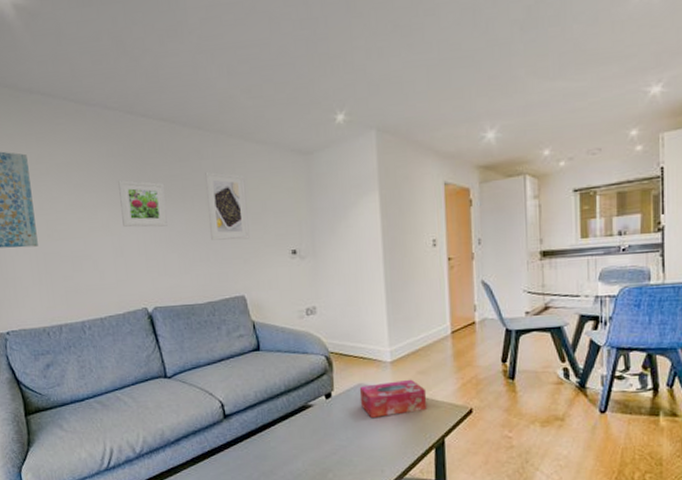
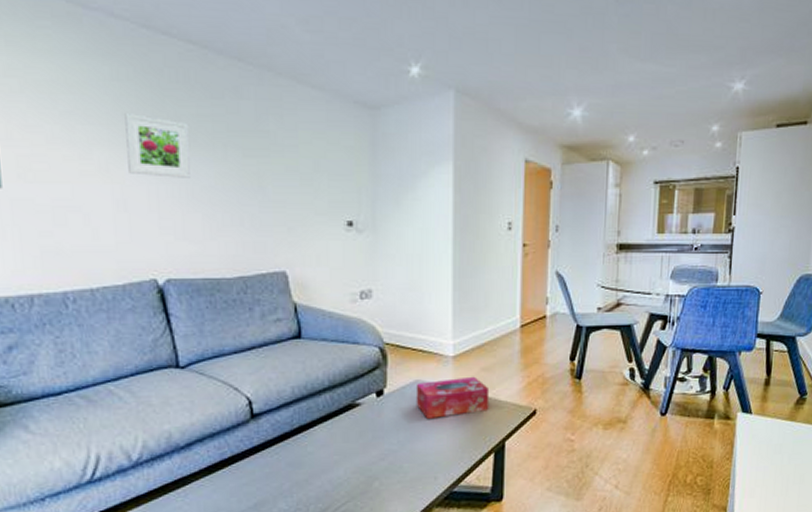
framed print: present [205,171,250,241] -> none [244,115,297,203]

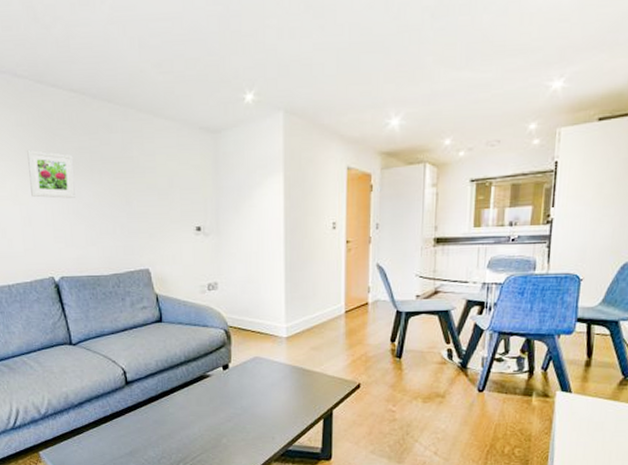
tissue box: present [416,376,490,419] -> none [255,354,318,389]

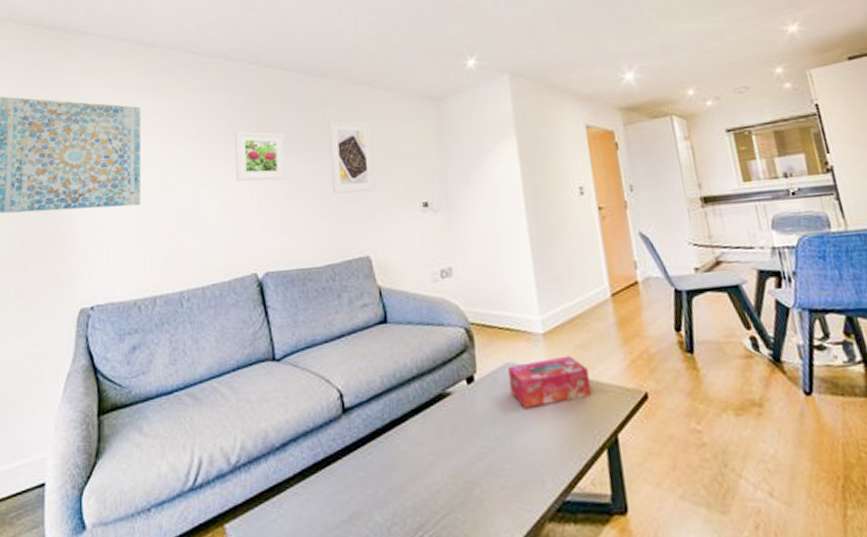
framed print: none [114,145,156,214] -> present [329,120,376,194]
tissue box: none [255,354,318,389] -> present [507,355,592,408]

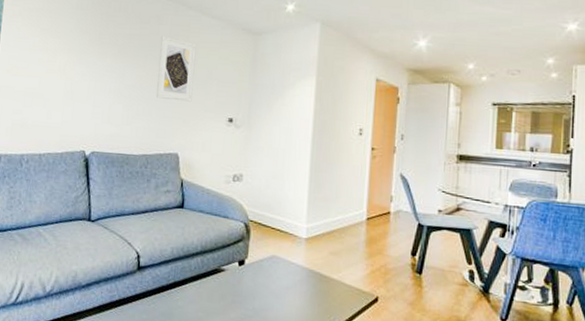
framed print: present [235,131,286,181] -> none [78,32,122,79]
tissue box: present [507,355,592,408] -> none [271,258,336,292]

